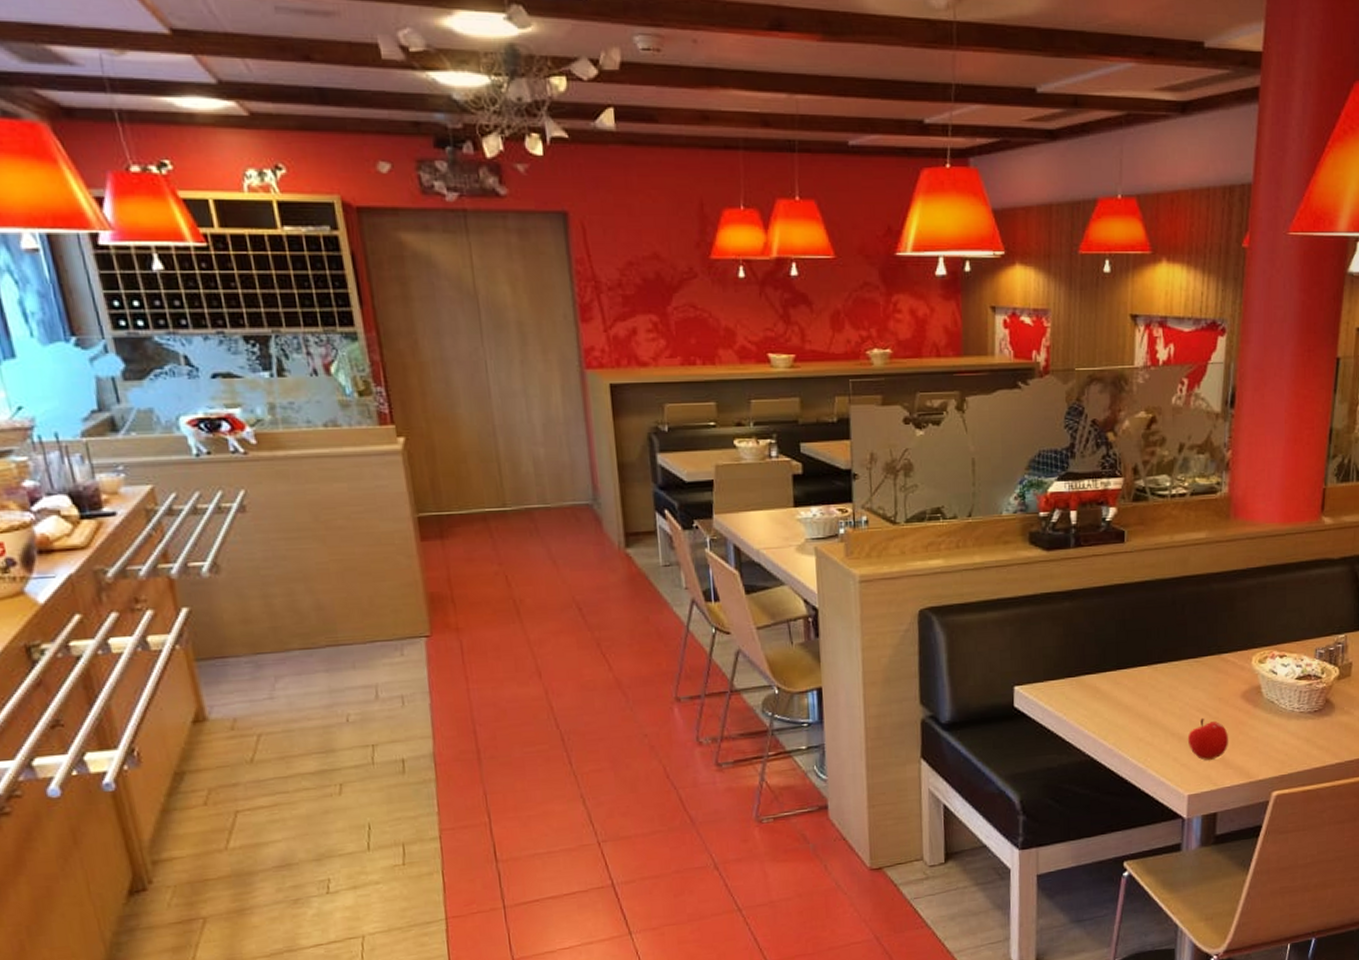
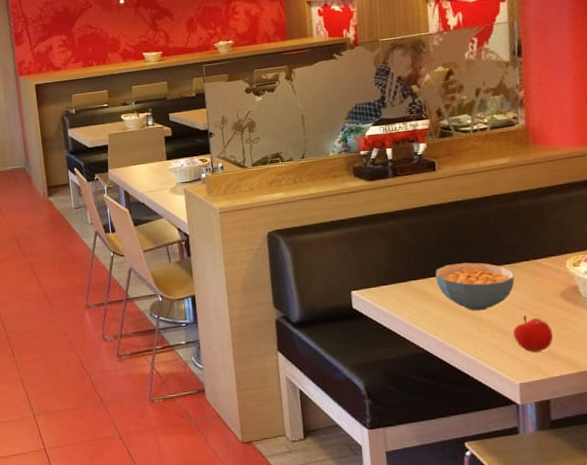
cereal bowl: none [1111,655,1197,713] -> present [435,262,515,311]

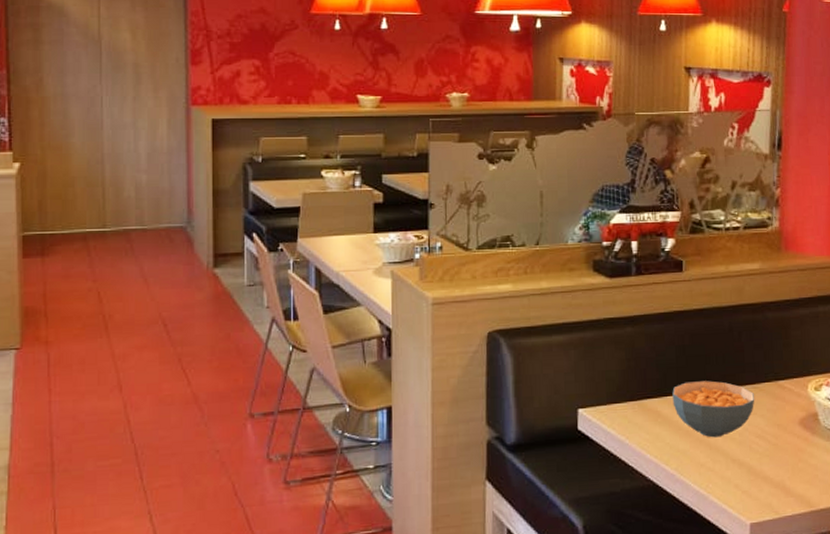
fruit: present [513,315,553,353] -> none [749,444,788,488]

